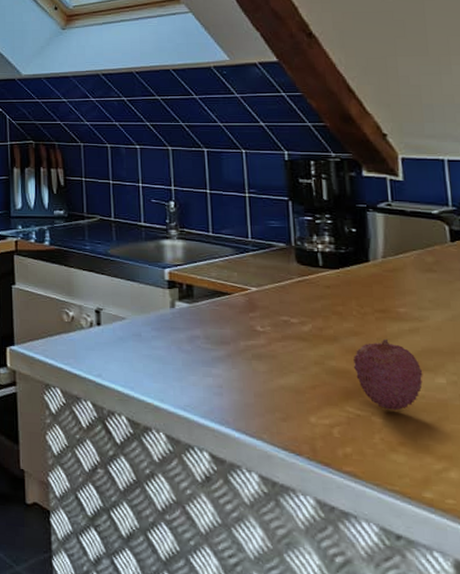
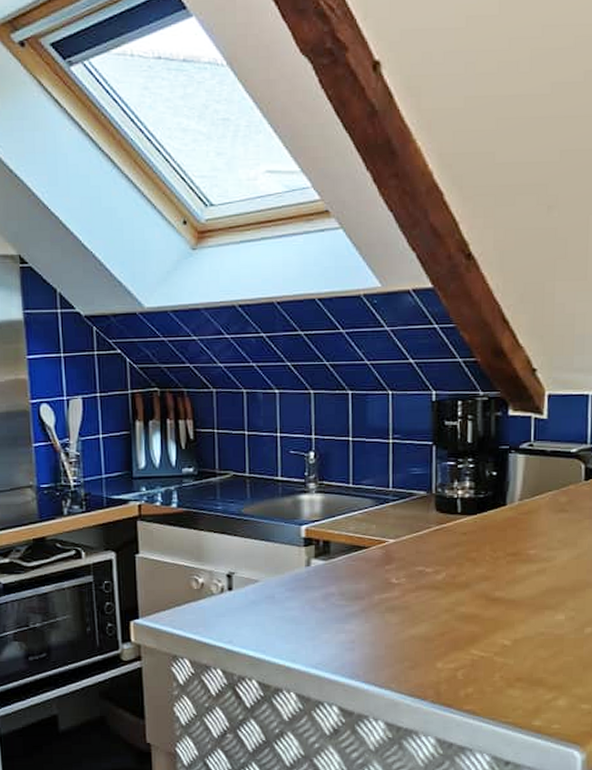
fruit: present [352,338,423,411] -> none [481,581,545,649]

